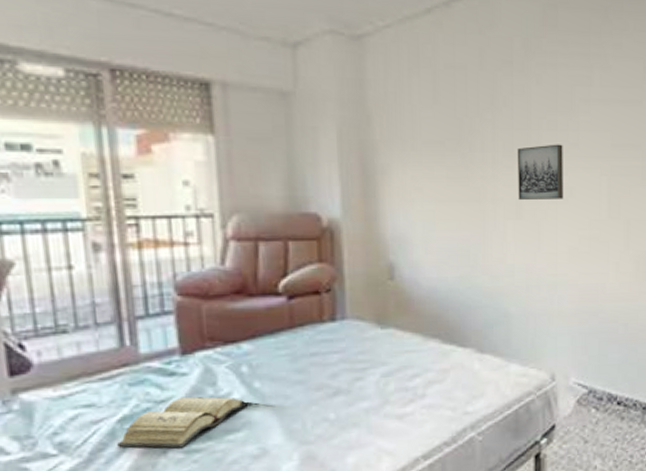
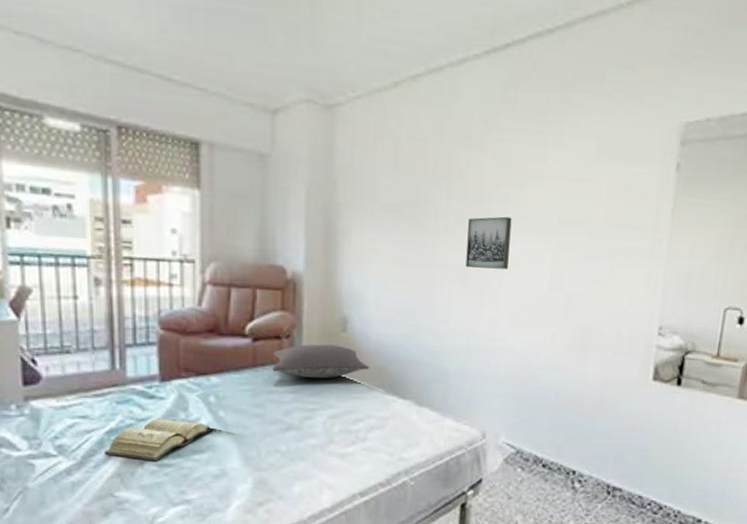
pillow: none [313,295,424,335] -> present [272,344,370,379]

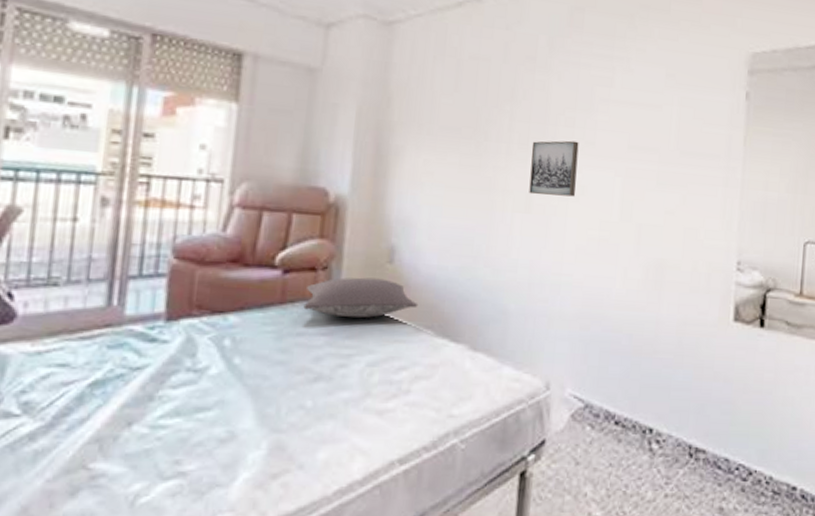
diary: present [104,418,213,462] -> none [83,366,225,422]

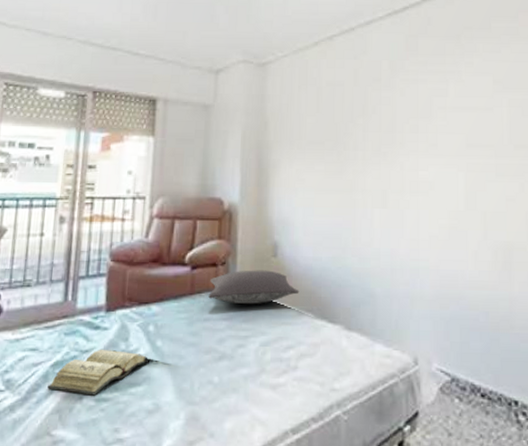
diary: none [83,366,225,422] -> present [47,349,151,396]
wall art: present [529,140,579,197] -> none [383,144,424,192]

